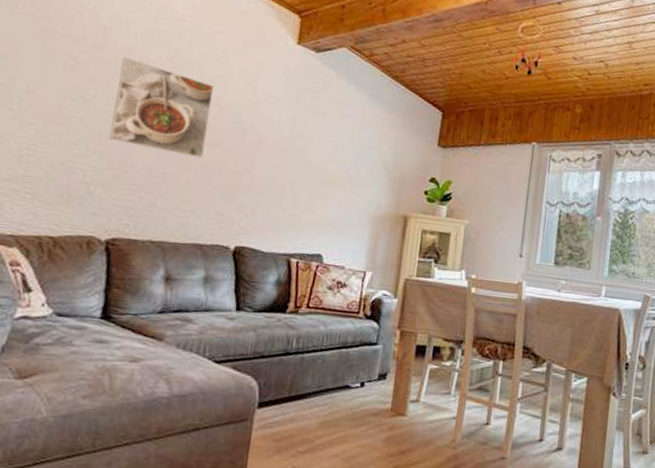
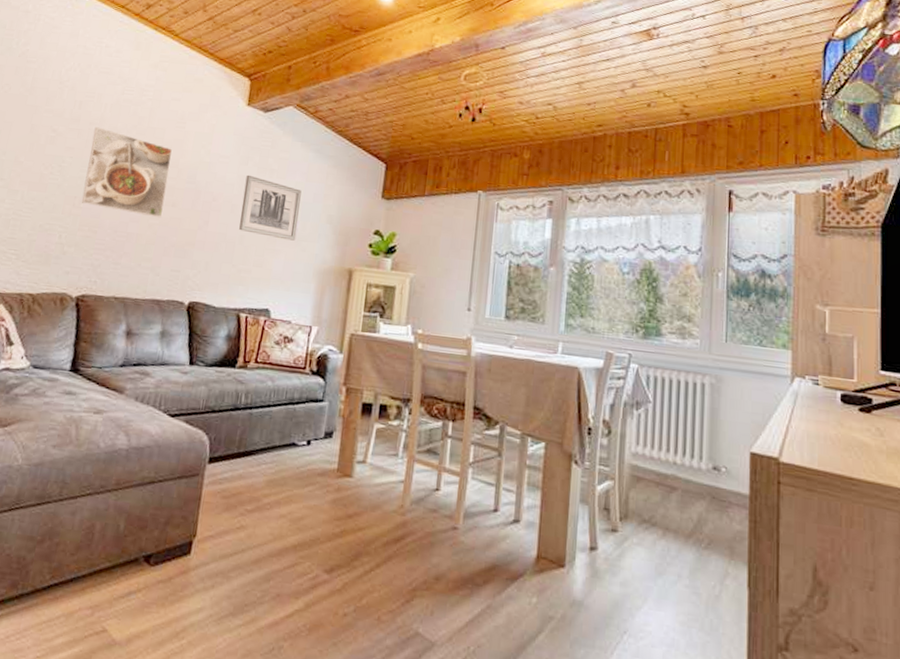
wall art: none [289,116,356,186] -> present [239,174,302,241]

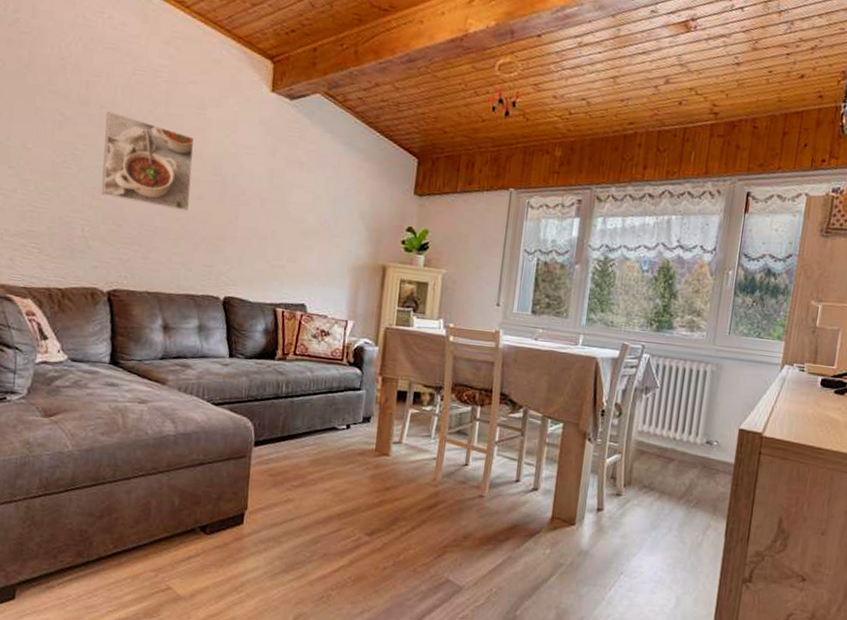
wall art: present [239,174,302,241] -> none [270,167,333,237]

